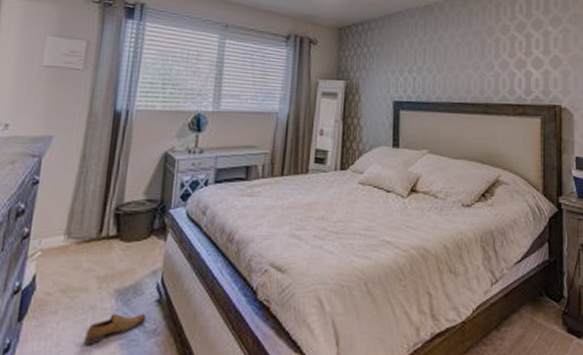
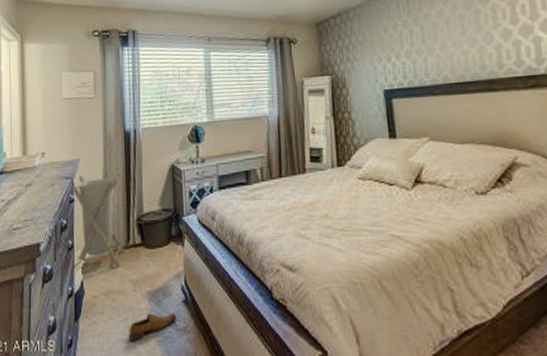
laundry hamper: none [32,155,104,261] -> present [71,172,124,267]

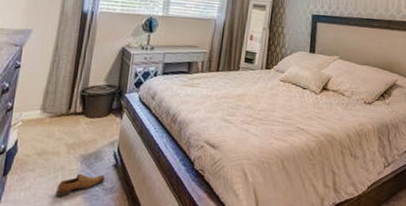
laundry hamper: present [71,172,124,267] -> none [14,45,73,131]

